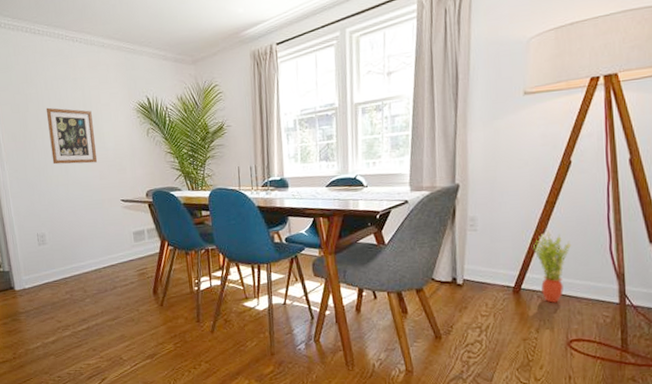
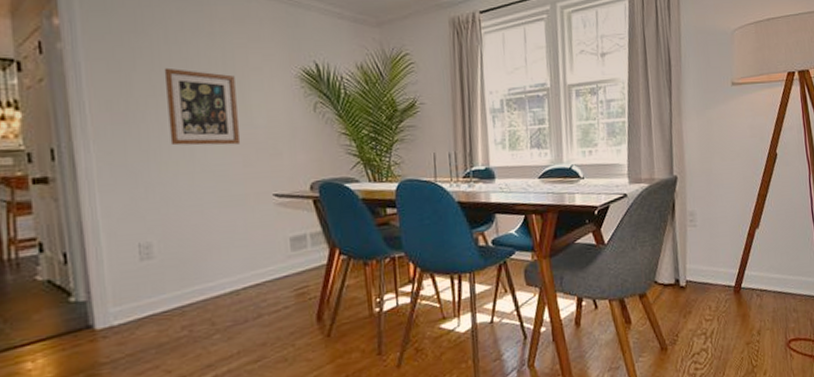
potted plant: present [532,232,572,303] -> none [749,226,783,301]

